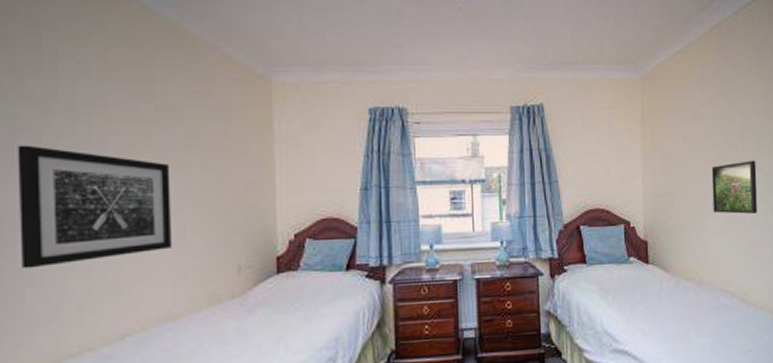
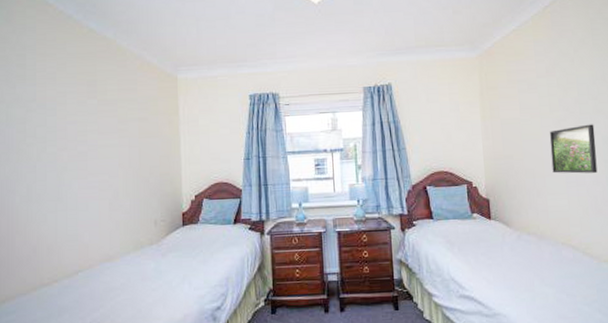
wall art: present [17,145,171,269] -> none [11,133,109,222]

